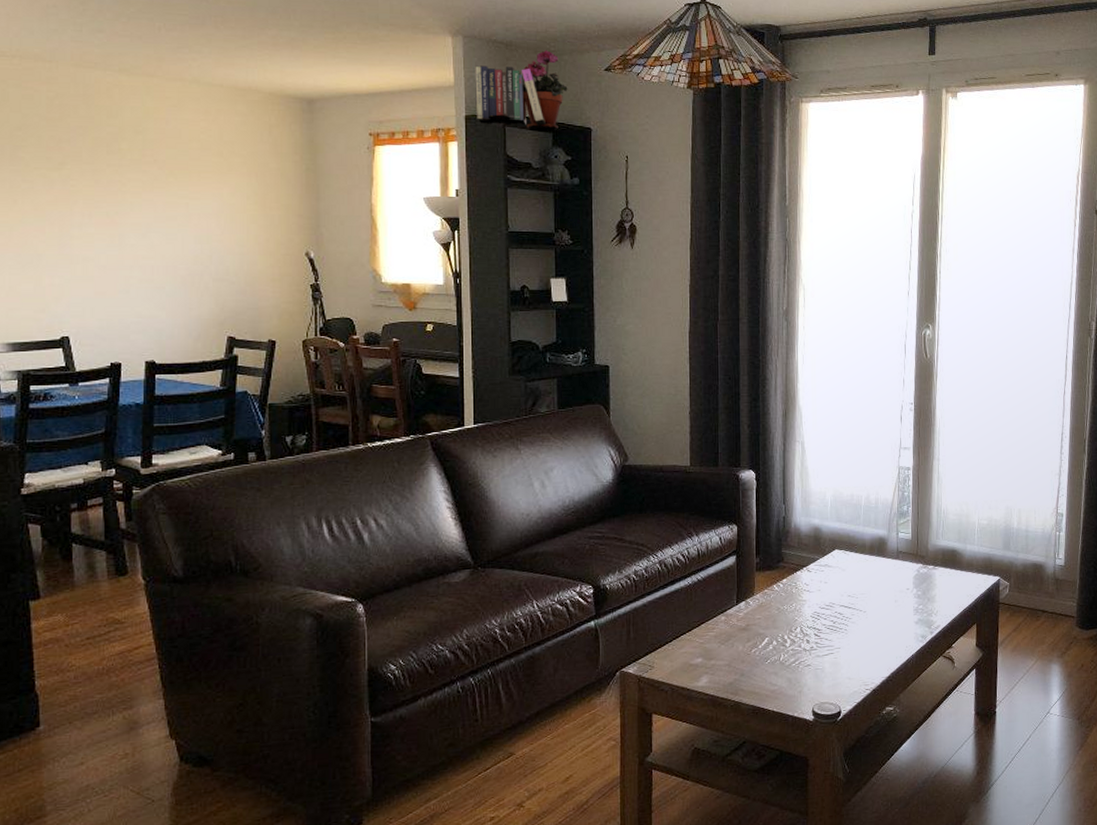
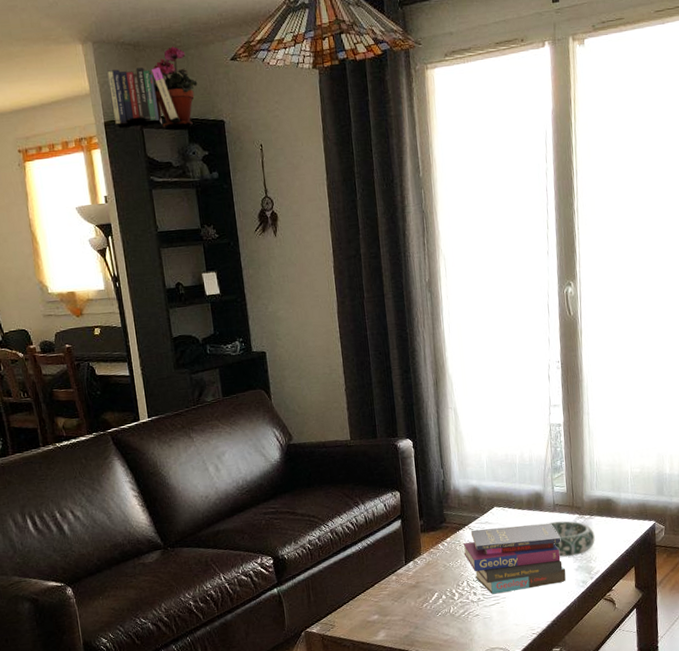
books: none [799,570,906,644] -> present [463,523,566,594]
decorative bowl: none [891,569,938,608] -> present [549,521,595,557]

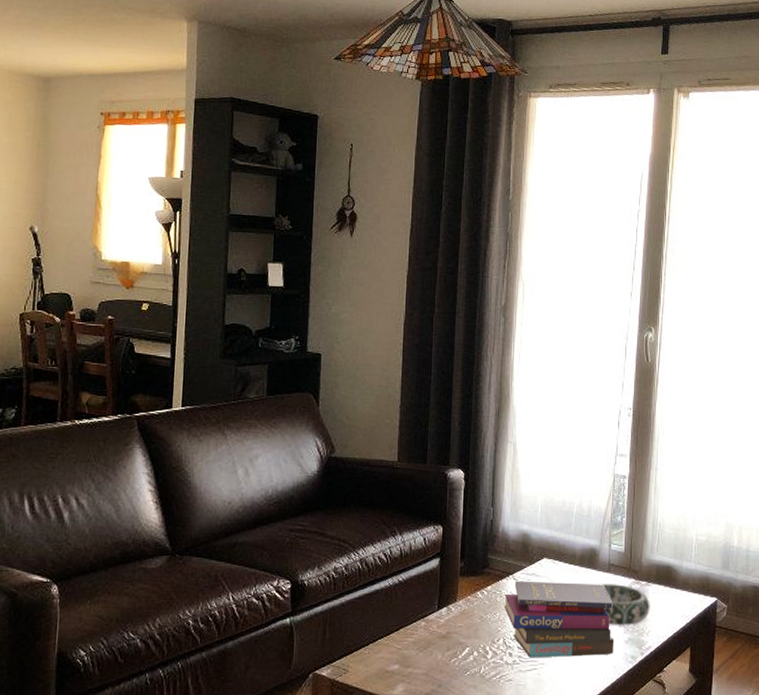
books: present [107,67,180,129] -> none [206,51,273,112]
potted plant: present [153,46,198,131] -> none [254,37,297,118]

